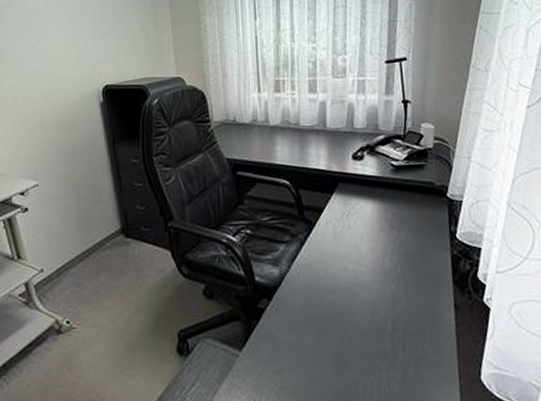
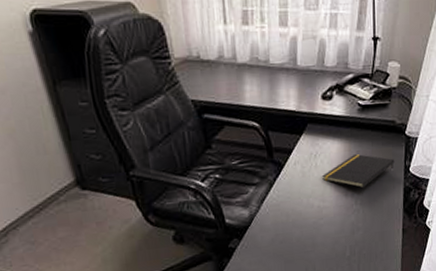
notepad: none [356,215,438,254] -> present [322,153,395,189]

